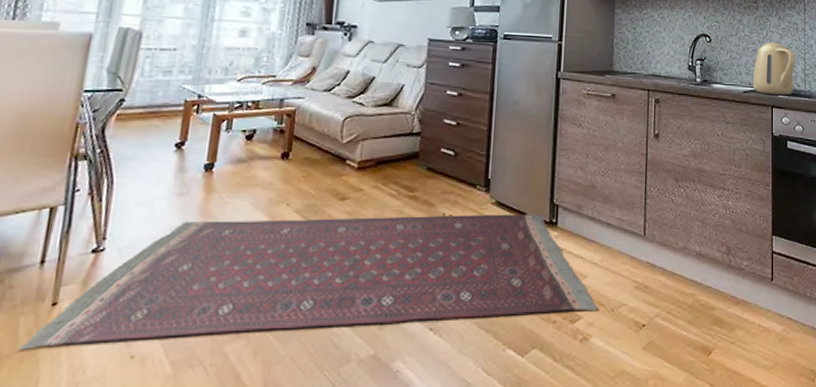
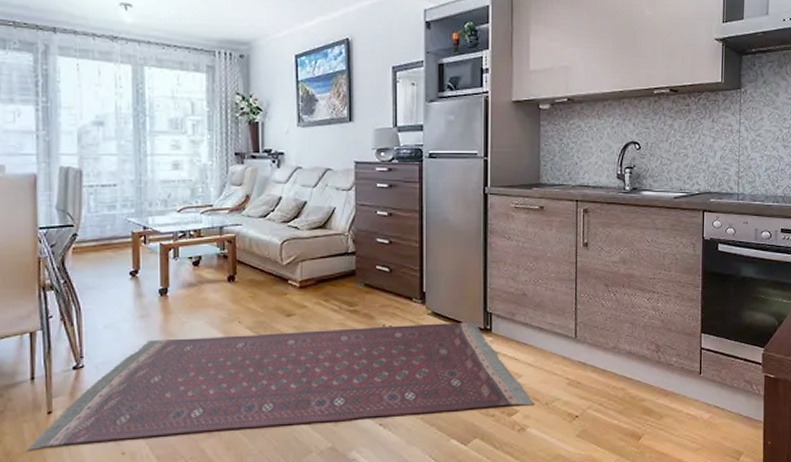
kettle: present [752,42,795,96] -> none [683,146,729,200]

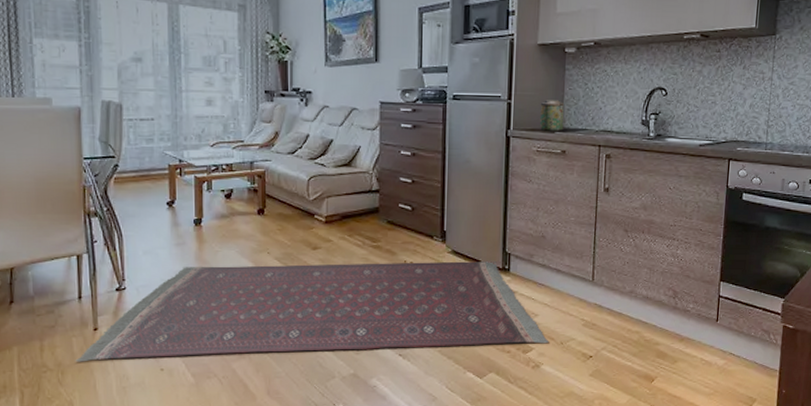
canister: none [516,156,541,188] -> present [539,100,564,132]

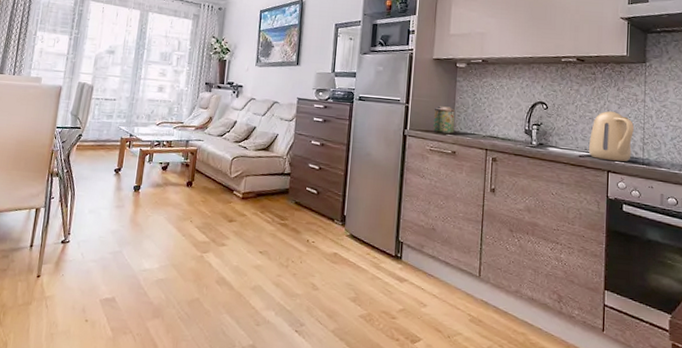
area rug: present [75,261,549,362] -> none [16,227,437,336]
kettle: none [709,93,759,148] -> present [588,111,634,162]

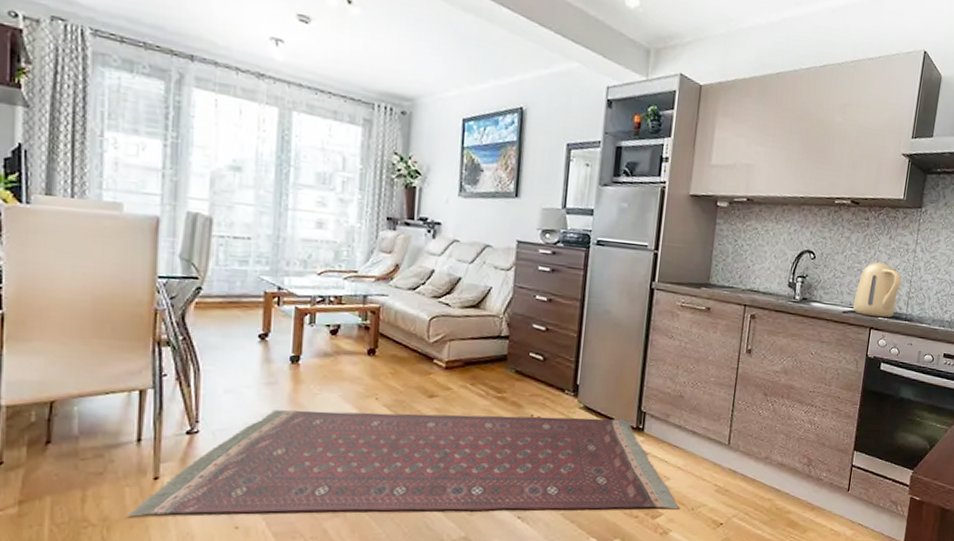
area rug: none [16,227,437,336] -> present [126,409,680,517]
canister: present [432,106,455,135] -> none [685,253,712,288]

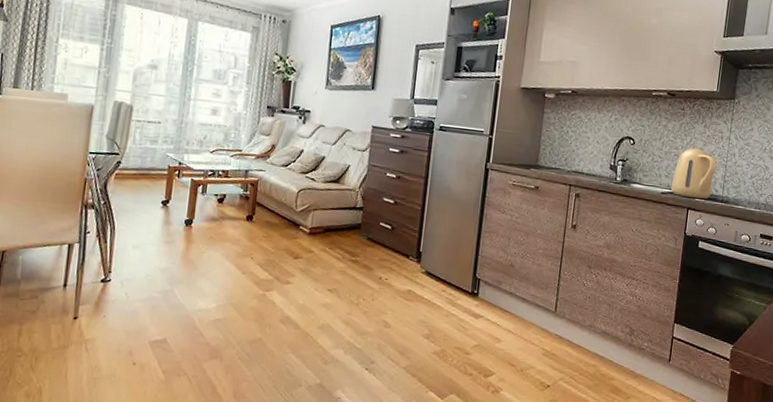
area rug: present [126,409,680,517] -> none [50,264,510,370]

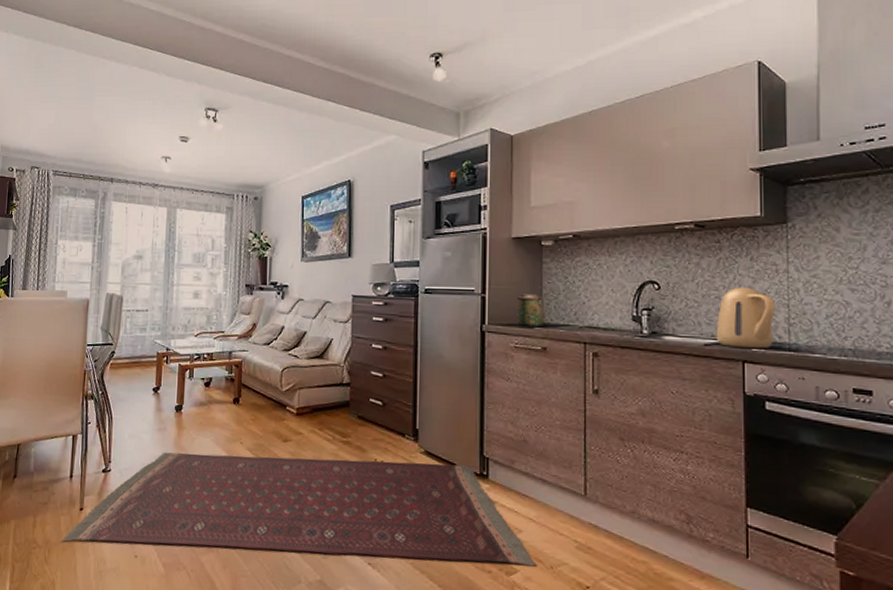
area rug: none [50,264,510,370] -> present [61,452,537,567]
canister: none [516,138,540,169] -> present [516,294,544,328]

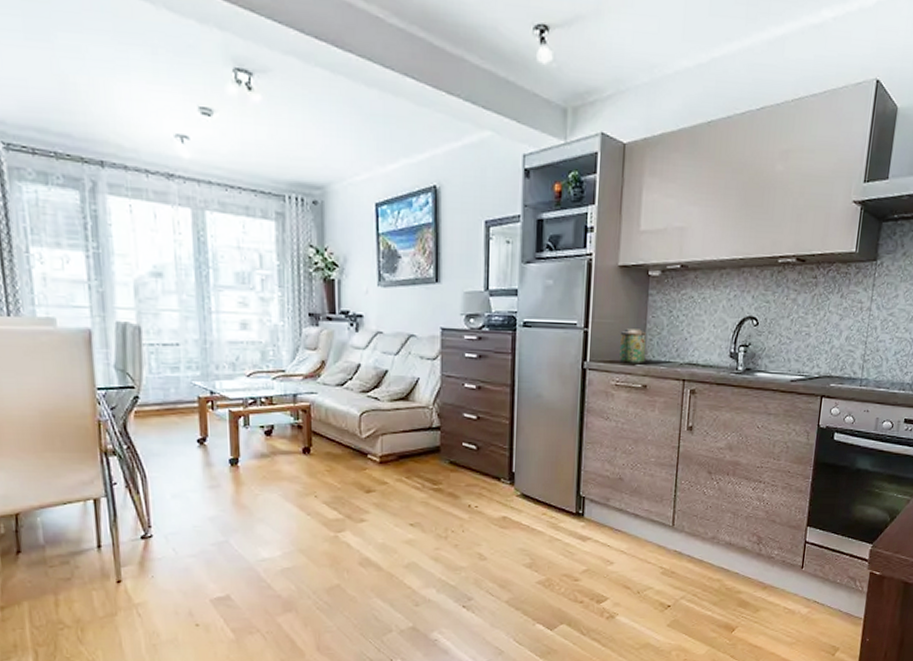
area rug: present [61,452,537,567] -> none [96,505,625,618]
kettle: present [715,287,775,349] -> none [801,324,855,385]

